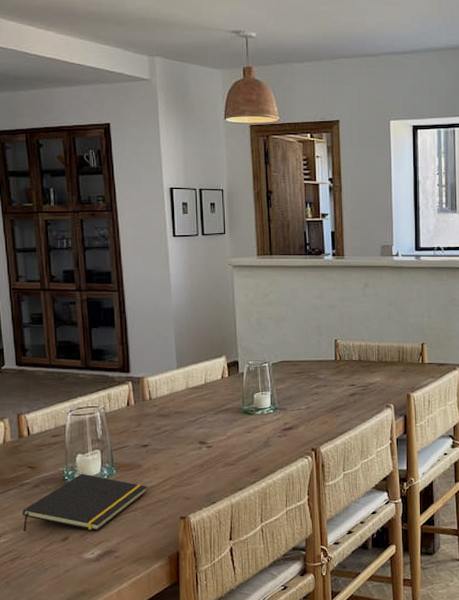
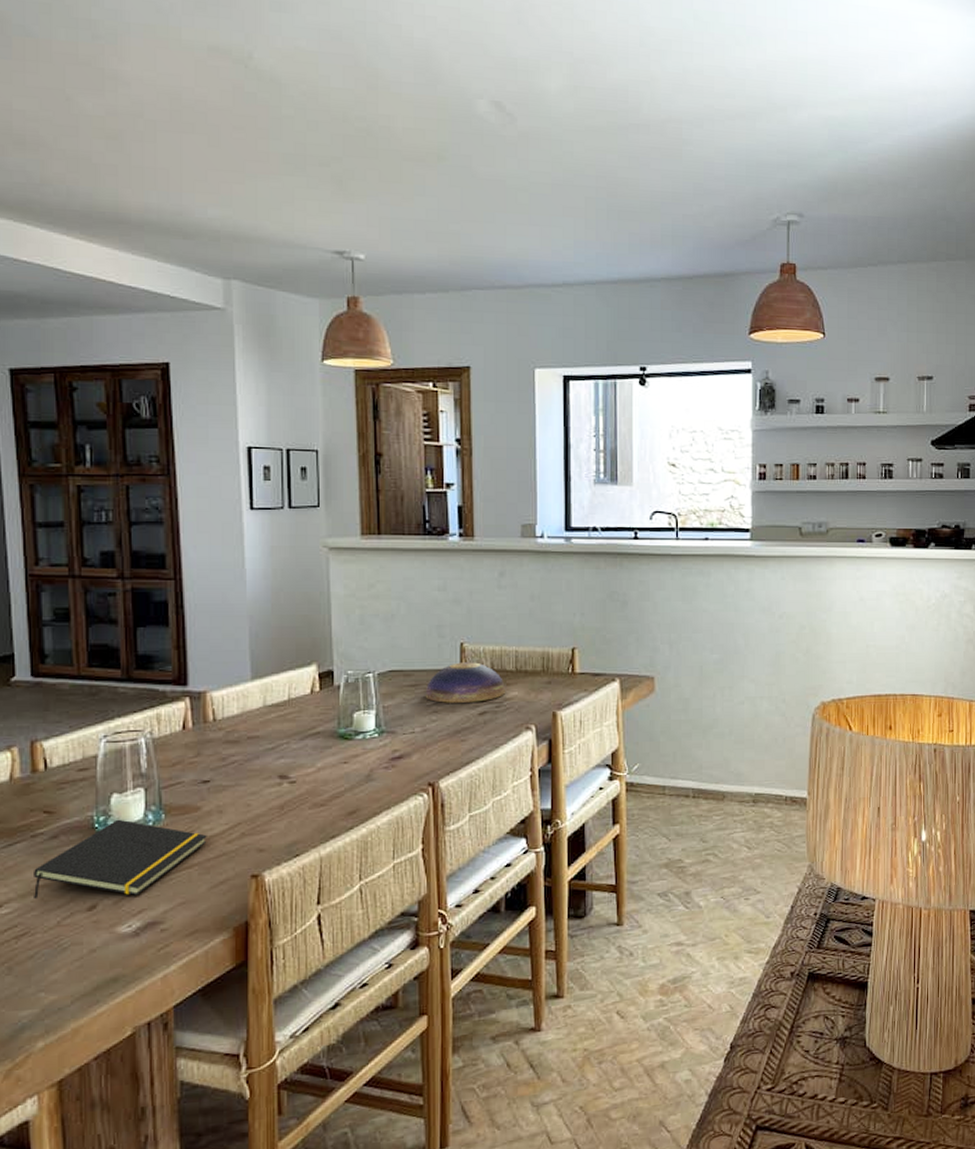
decorative bowl: none [308,355,371,387] -> present [425,662,506,703]

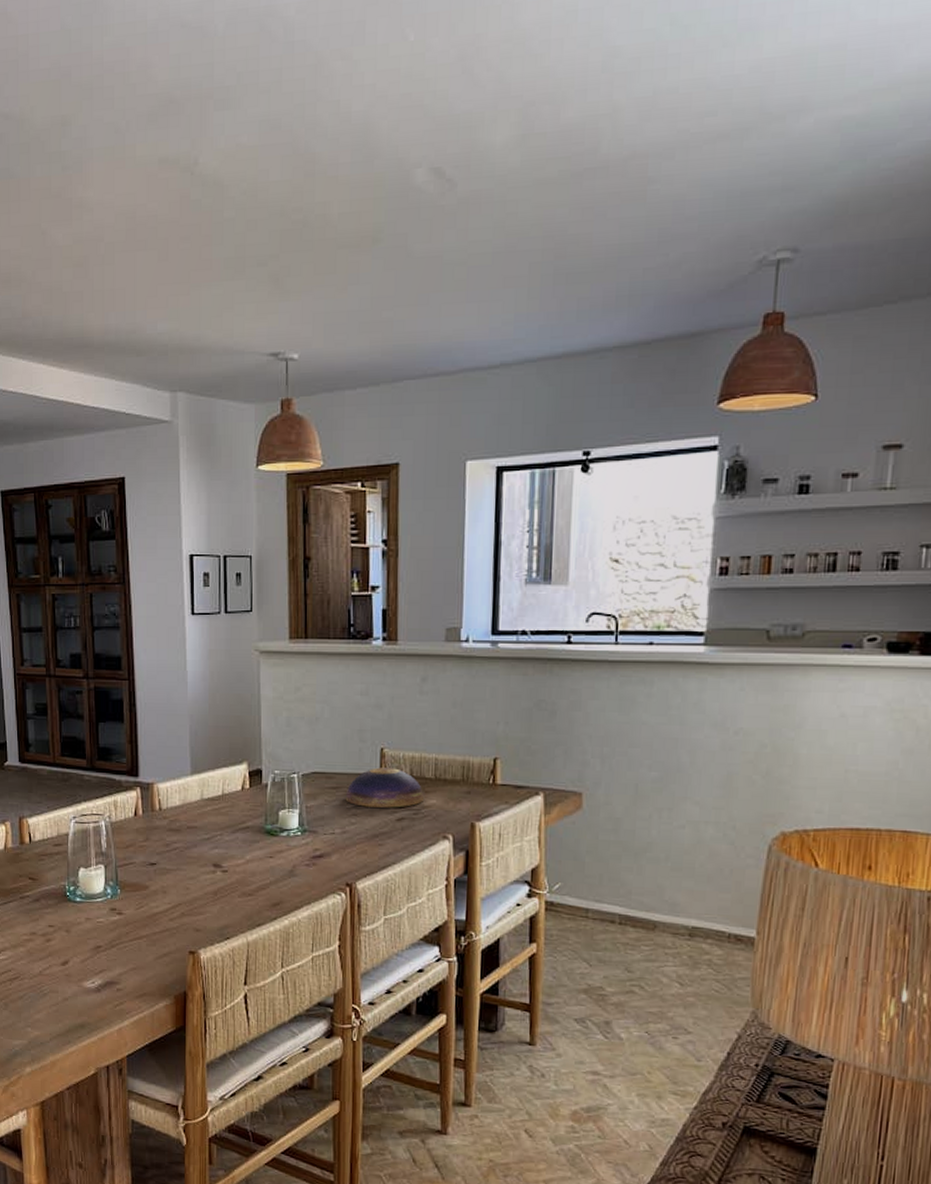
notepad: present [34,819,207,898] -> none [22,890,154,958]

